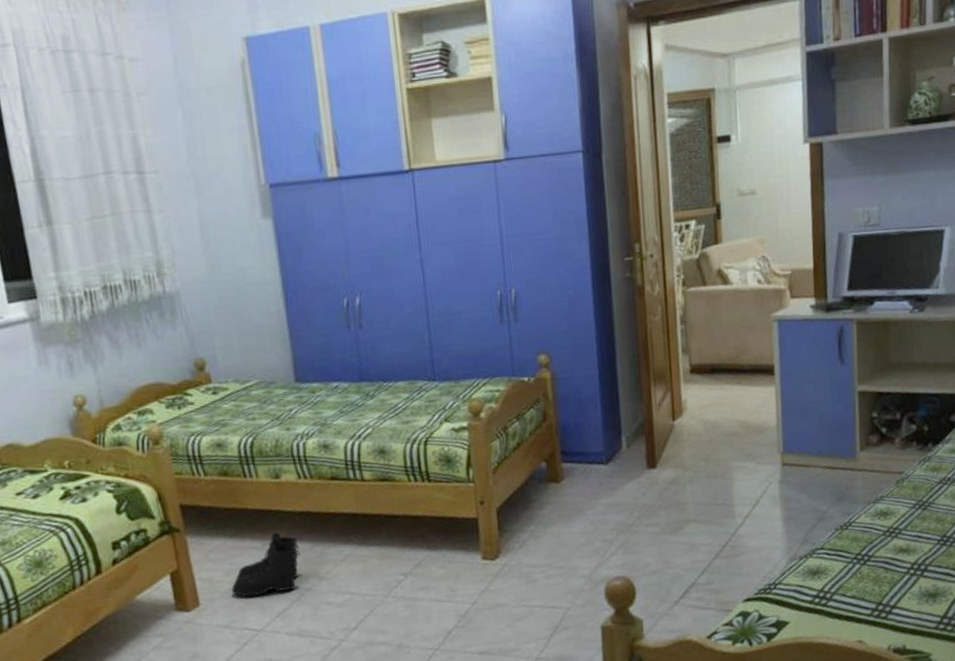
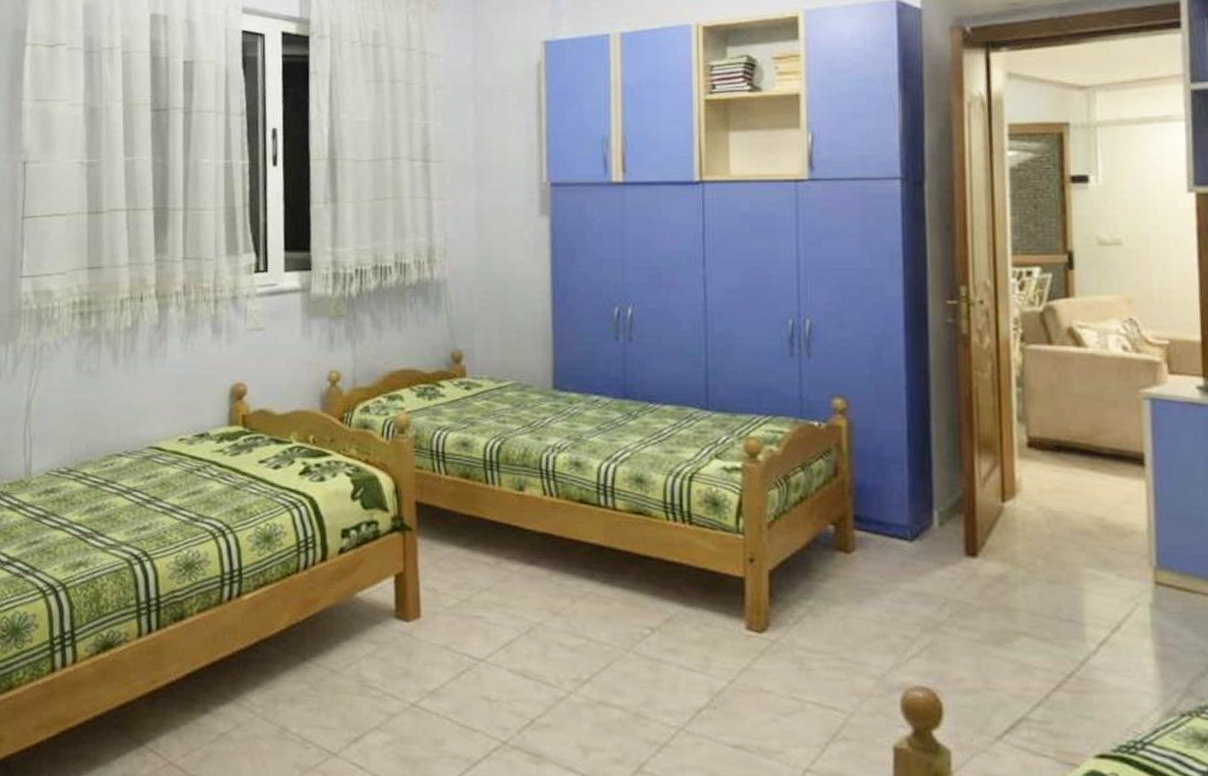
boots: present [231,532,301,598] -> none [456,551,537,621]

